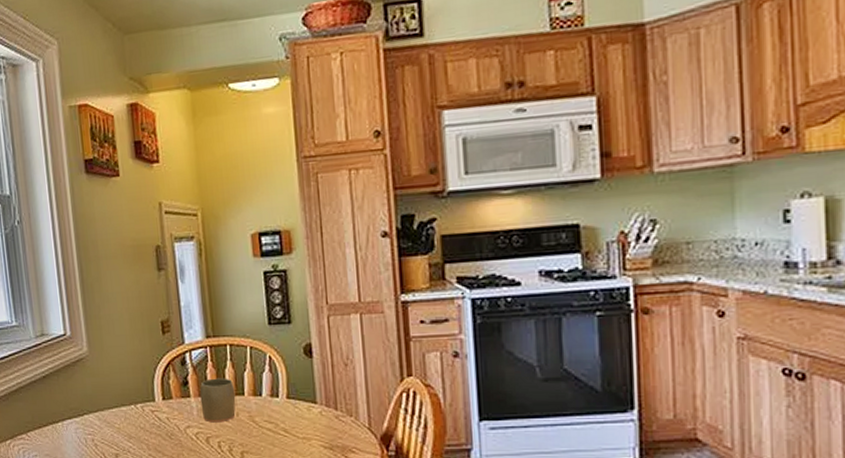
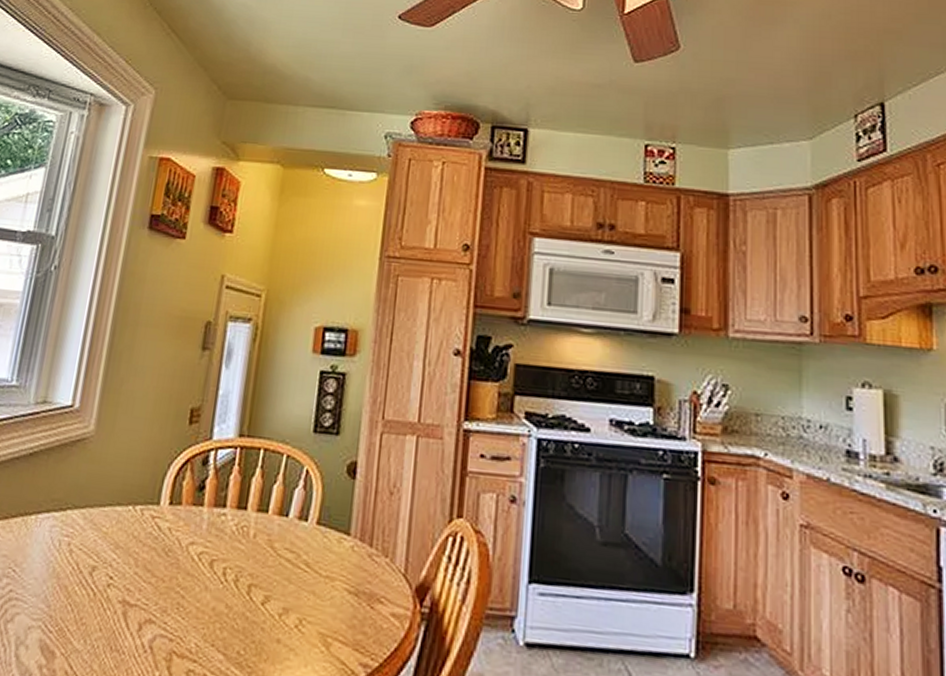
mug: present [199,378,236,423] -> none [212,486,259,543]

